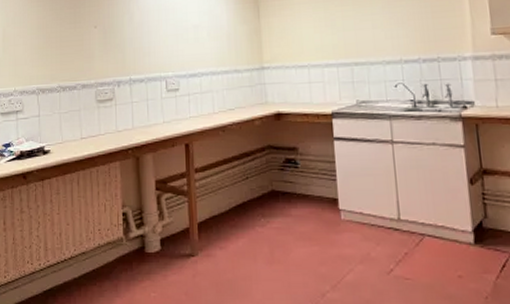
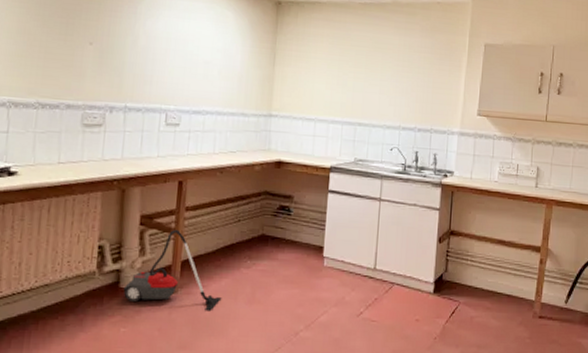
vacuum cleaner: none [148,191,241,274] -> present [123,229,222,312]

